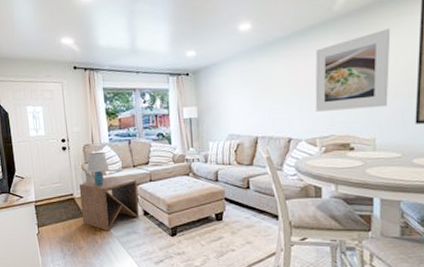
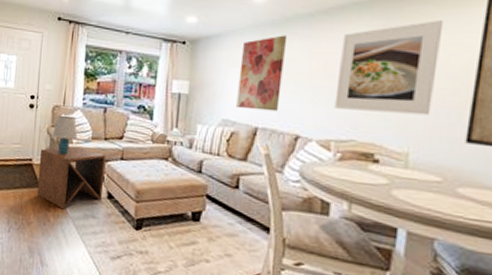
wall art: none [236,57,273,124] -> present [236,35,288,112]

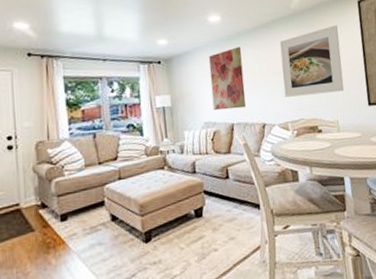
side table: present [36,146,107,210] -> none [27,177,105,247]
lamp: present [52,115,78,155] -> none [39,148,70,190]

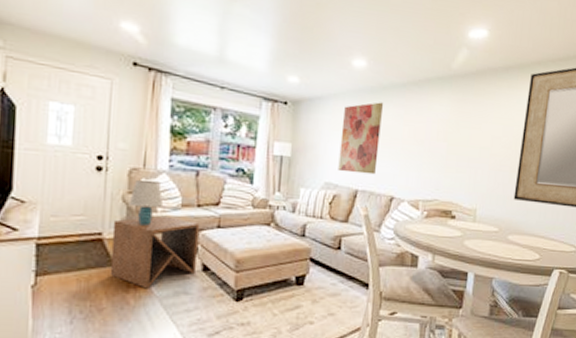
side table: none [27,177,105,247] -> present [110,215,200,289]
lamp: none [39,148,70,190] -> present [129,179,164,226]
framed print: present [279,25,345,97] -> none [422,98,502,178]

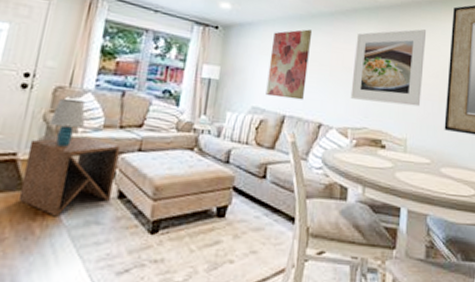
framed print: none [422,98,502,178] -> present [350,29,427,107]

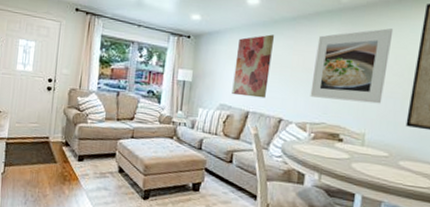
side table: present [18,136,121,217] -> none [52,126,119,183]
lamp: present [49,97,86,147] -> none [68,97,93,134]

